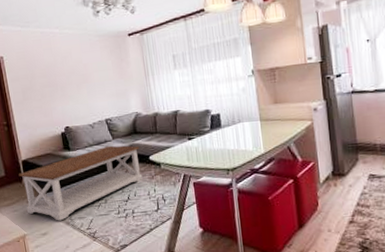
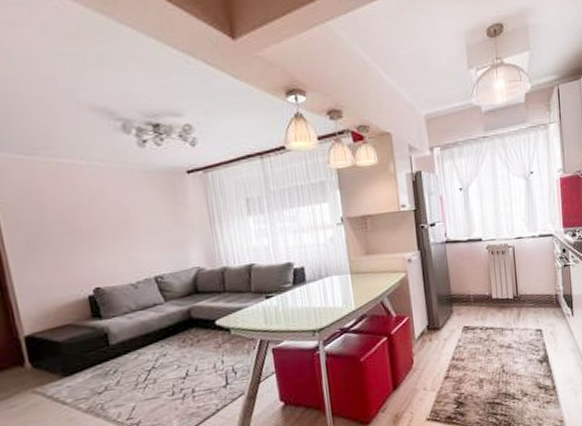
coffee table: present [18,145,143,221] -> none [18,309,207,414]

